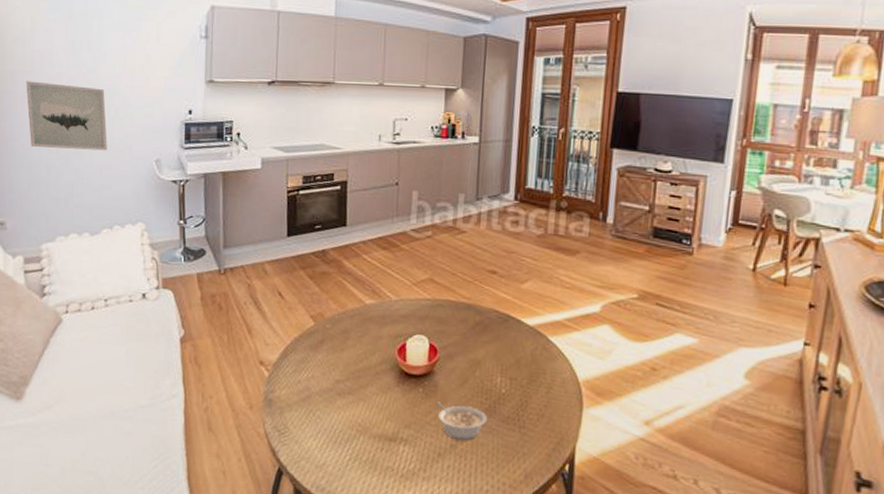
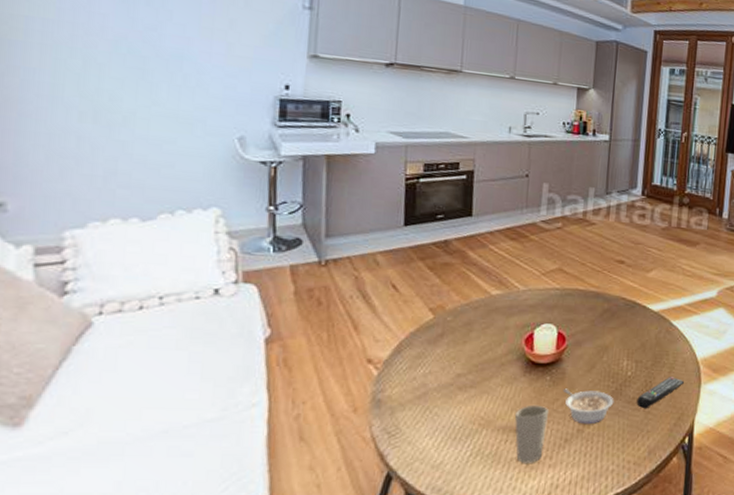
wall art: present [26,81,107,151] -> none [48,31,171,123]
cup: none [389,415,422,474] -> present [514,405,549,463]
remote control: none [511,397,563,430] -> present [636,377,684,409]

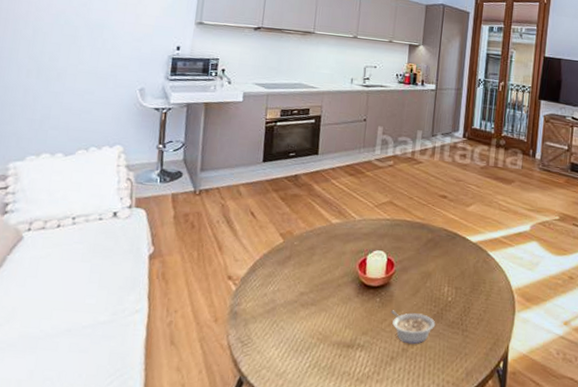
cup: present [514,405,549,463] -> none [348,323,378,377]
remote control: present [636,377,684,409] -> none [456,304,499,333]

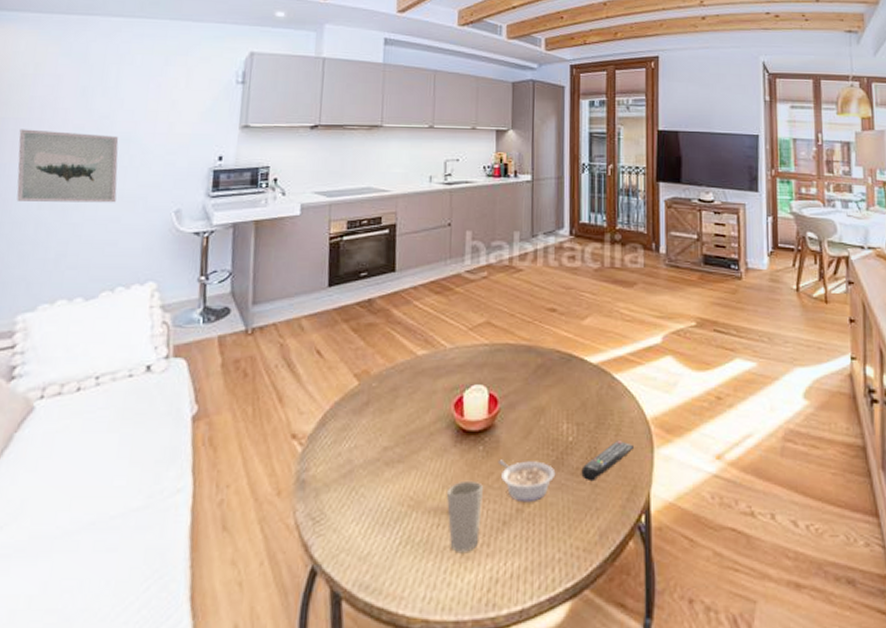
wall art: none [9,9,94,78] -> present [16,129,119,203]
cup: none [348,323,378,377] -> present [446,480,484,552]
remote control: none [456,304,499,333] -> present [581,441,633,482]

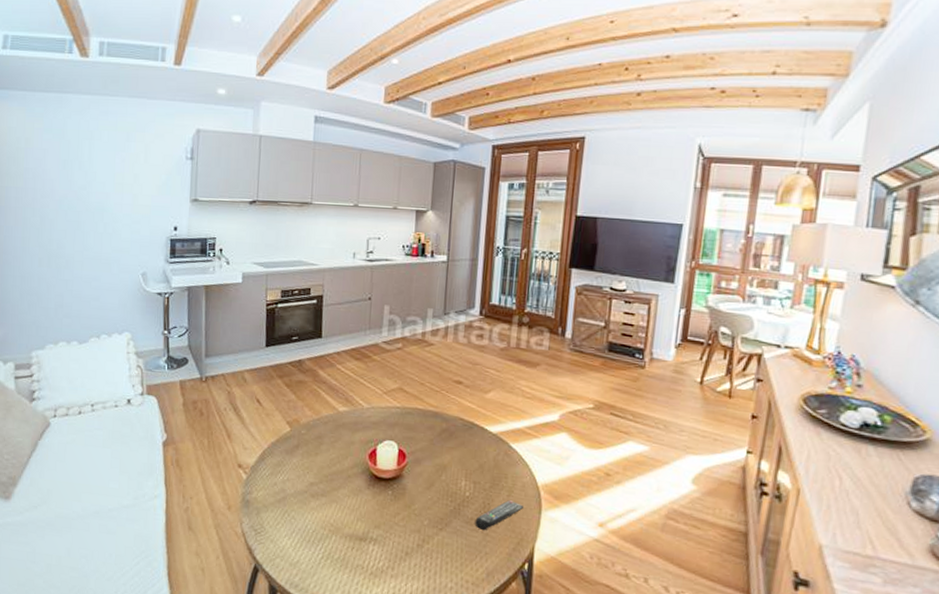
wall art: present [16,129,119,203] -> none [19,197,96,264]
cup: present [446,480,484,552] -> none [360,516,391,572]
legume: present [497,459,556,503] -> none [403,503,453,541]

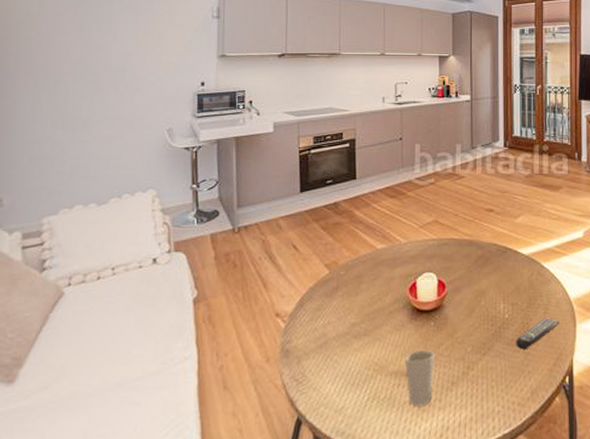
cup: none [360,516,391,572] -> present [404,349,436,406]

